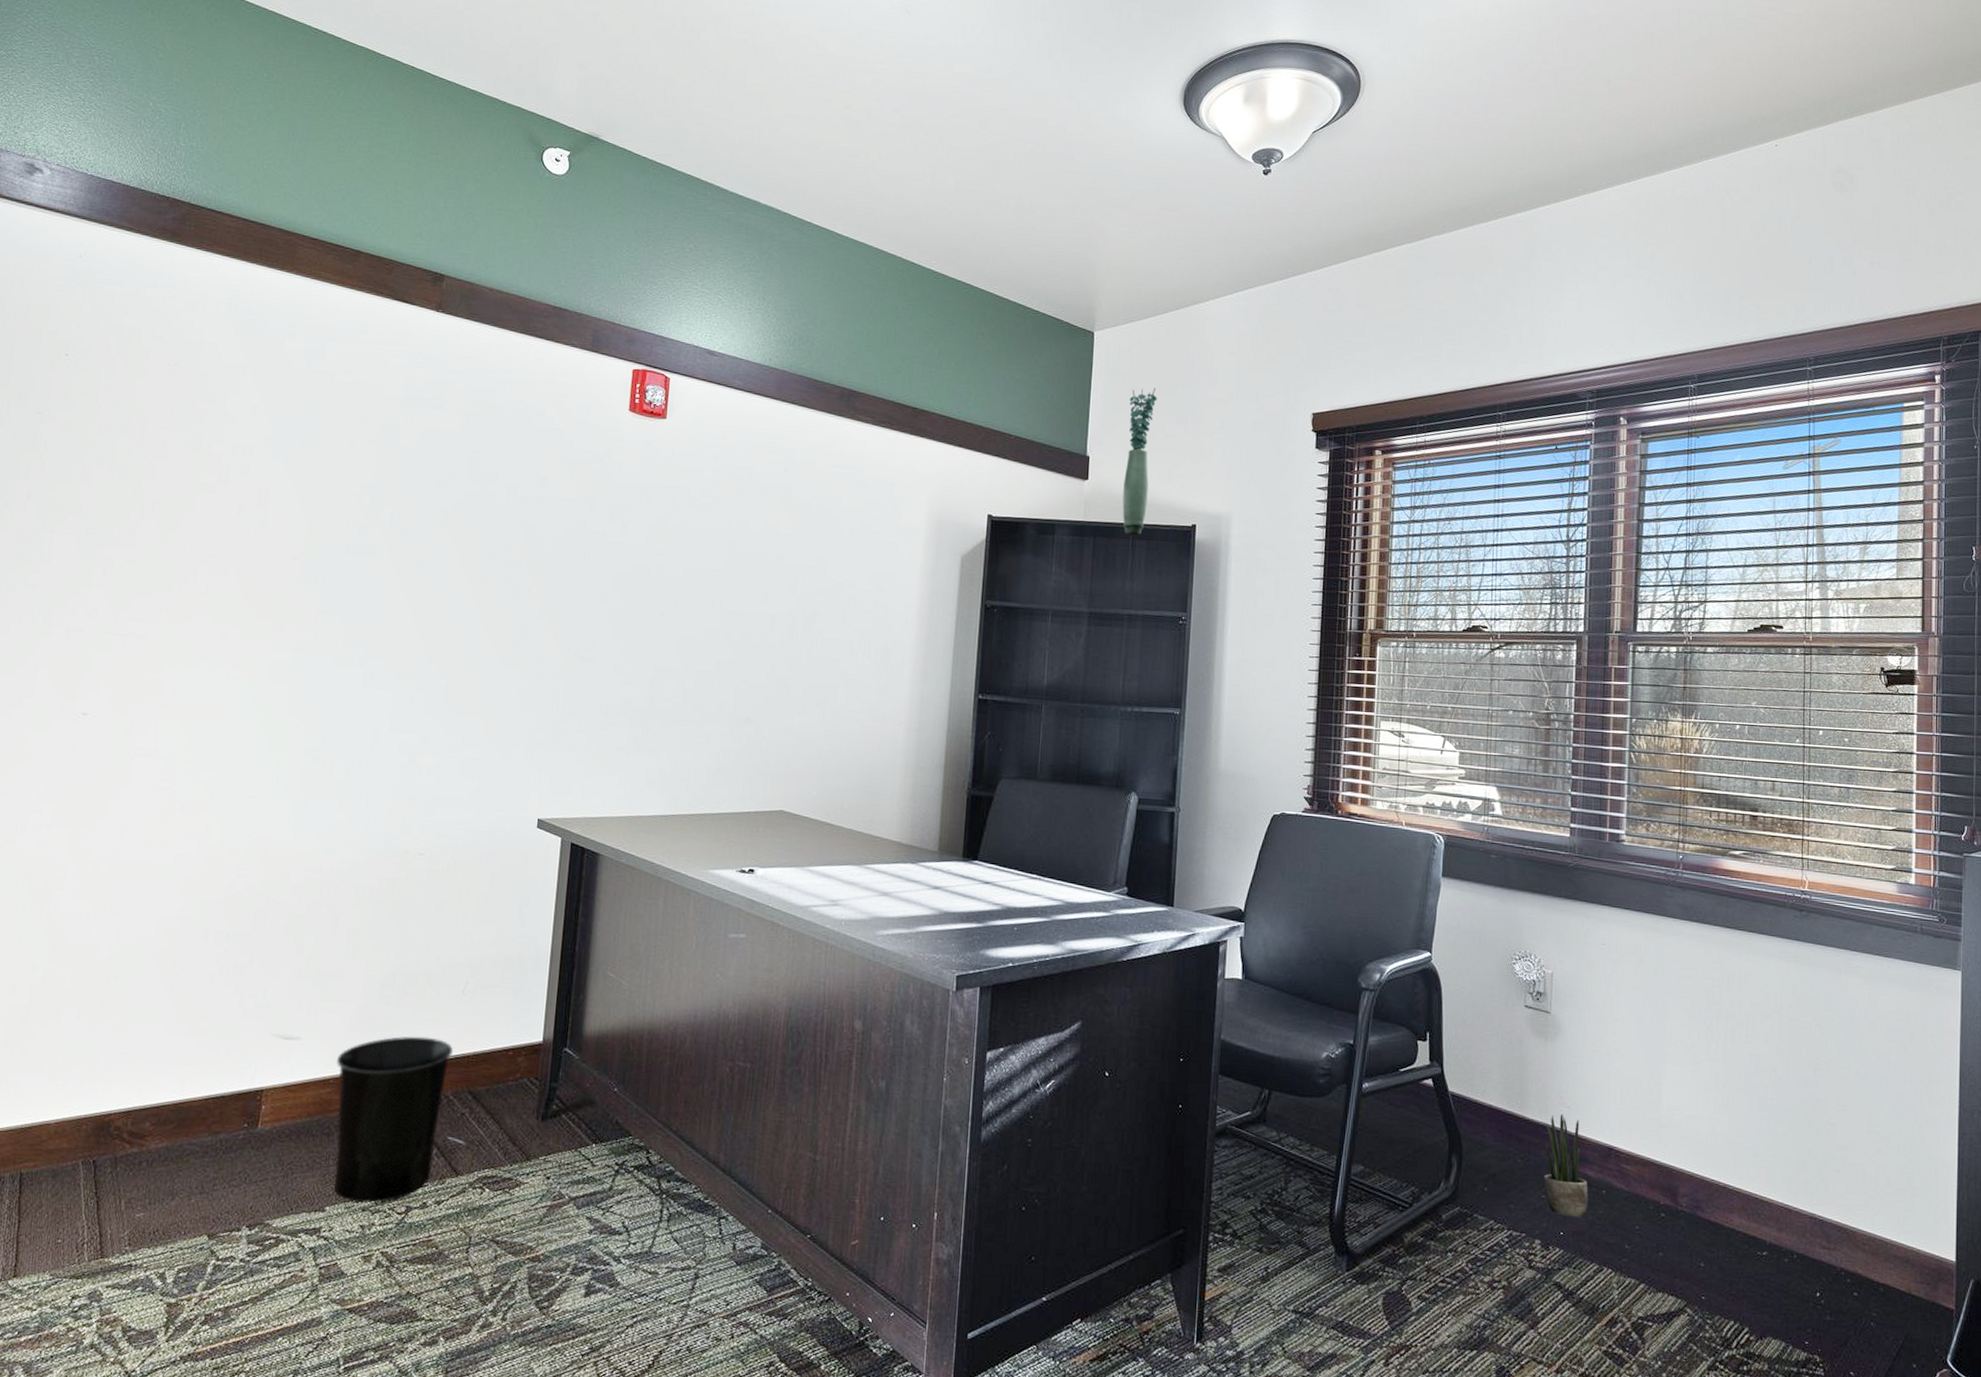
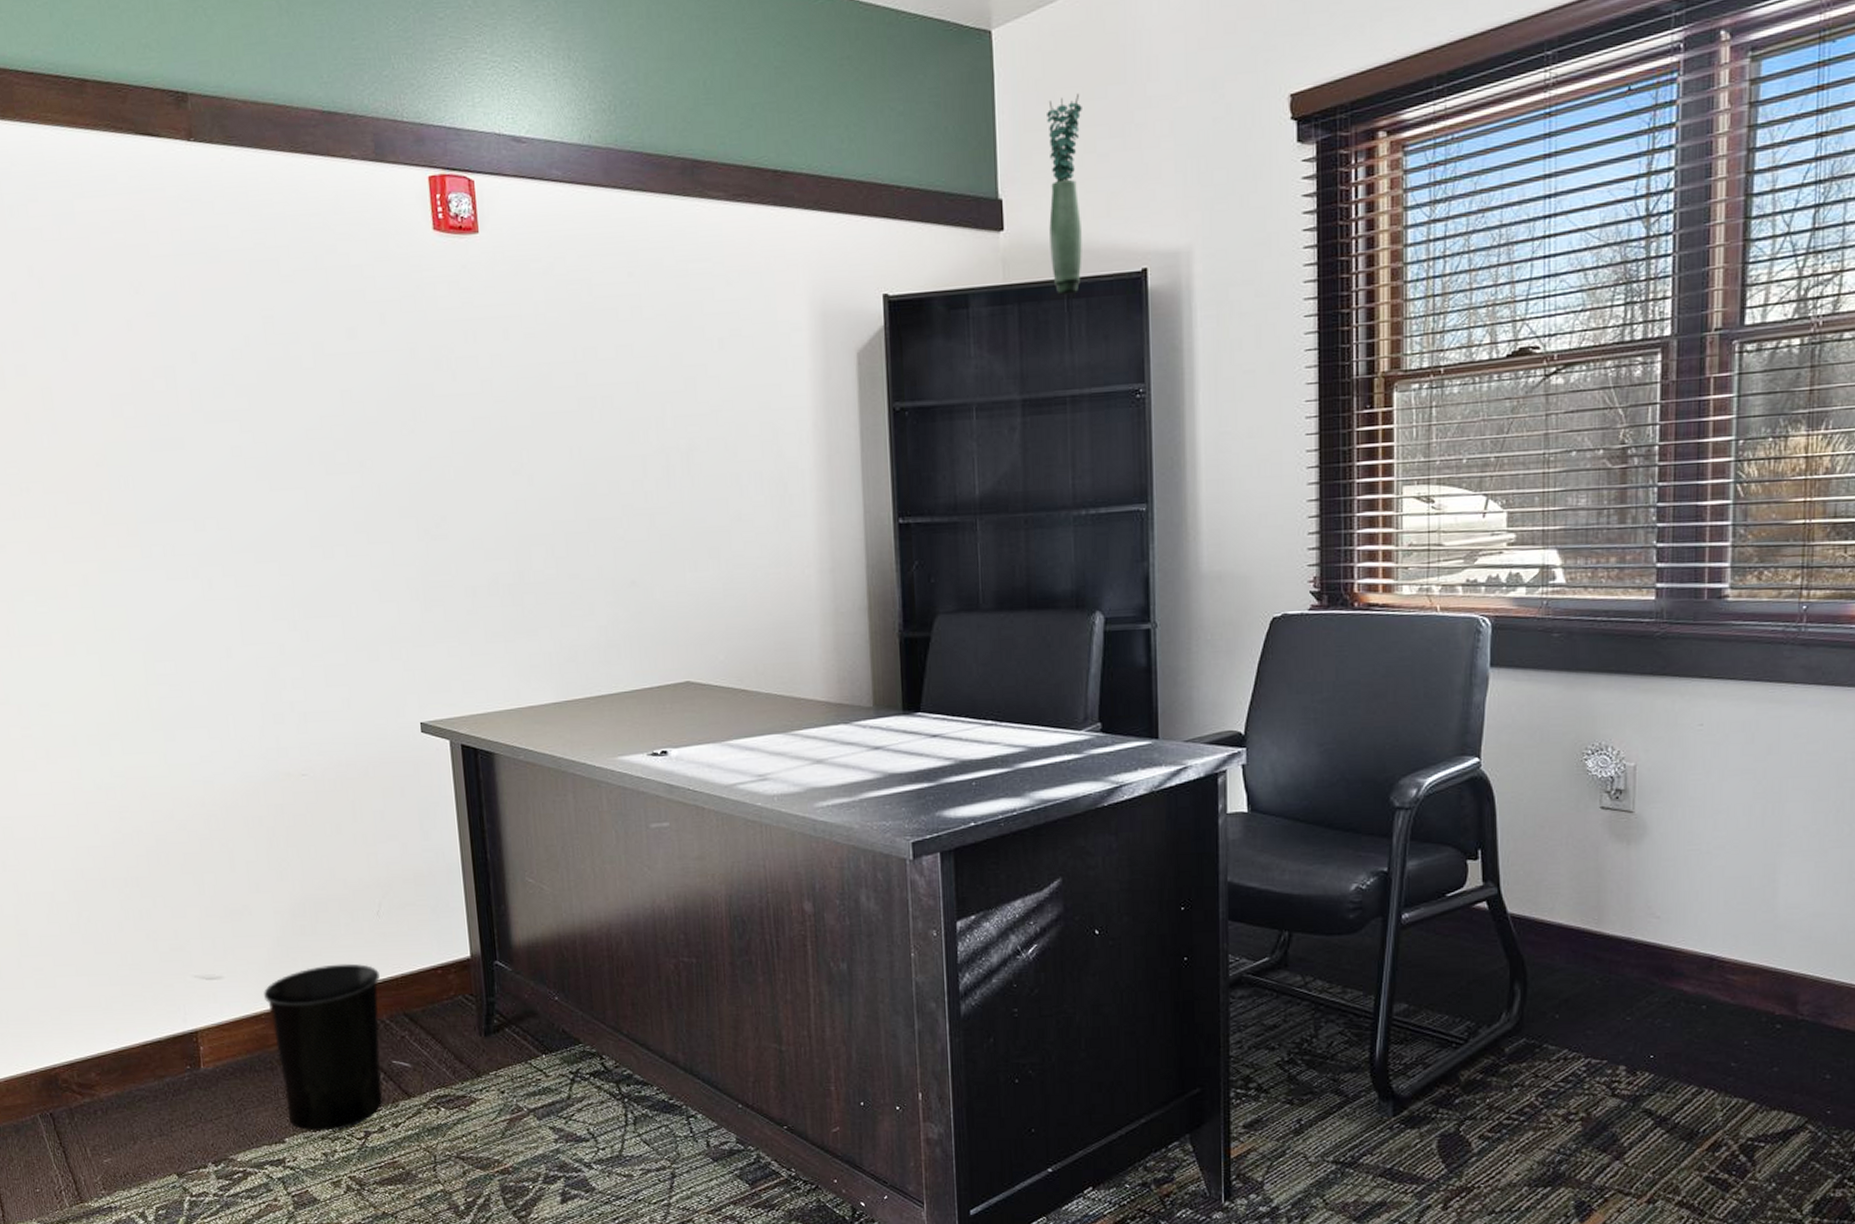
potted plant: present [1544,1114,1588,1217] -> none [1628,925,1685,1037]

